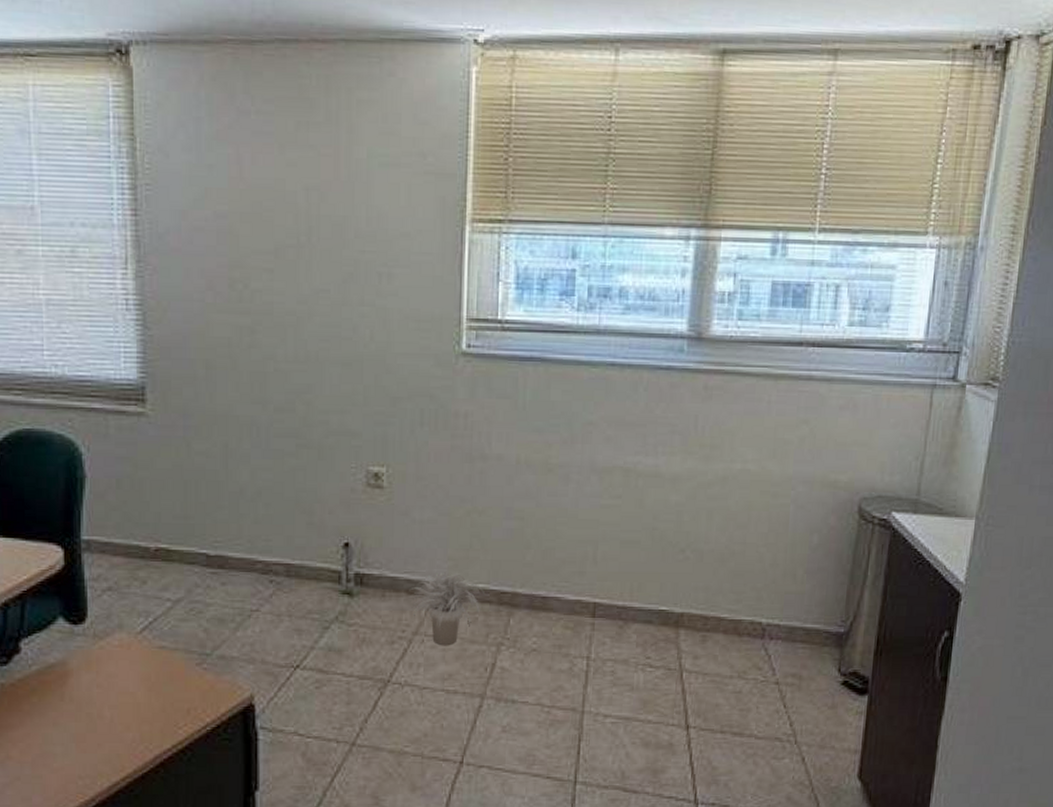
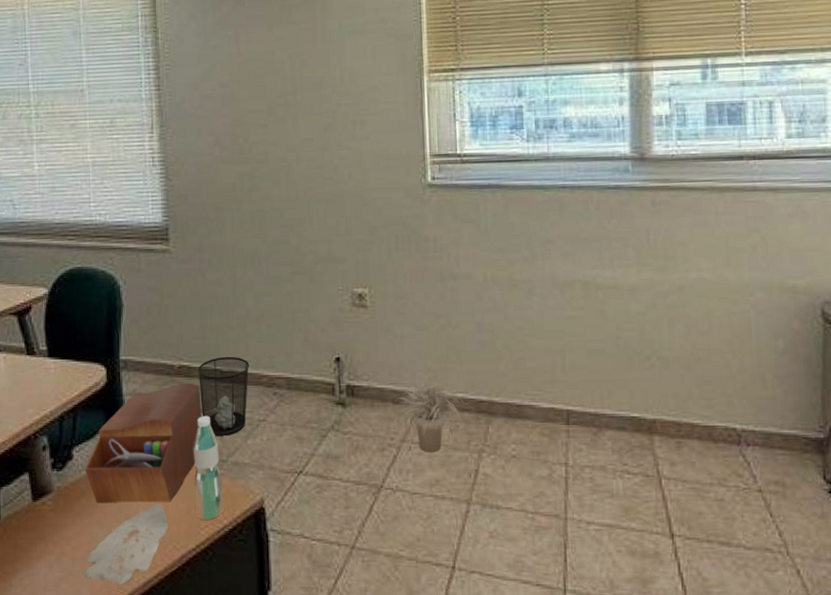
tissue: none [34,702,140,789] -> present [84,504,169,585]
sewing box: none [36,568,183,701] -> present [85,383,202,503]
water bottle: none [170,604,208,719] -> present [193,415,225,521]
waste bin: none [178,538,242,627] -> present [197,356,250,436]

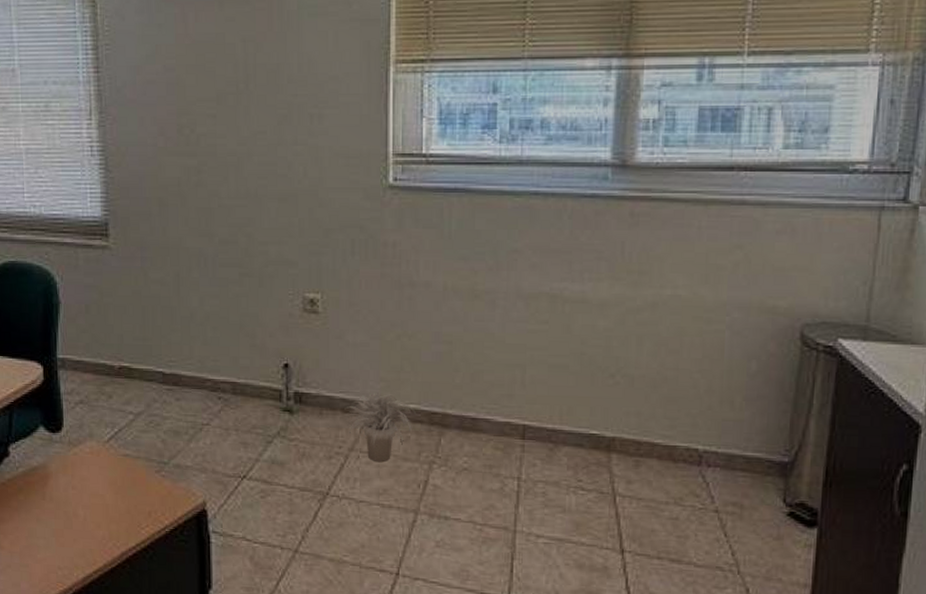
tissue: present [84,504,169,585] -> none [22,503,108,579]
sewing box: present [85,383,202,503] -> none [22,384,143,502]
water bottle: present [193,415,225,521] -> none [133,417,166,521]
waste bin: present [197,356,250,436] -> none [138,358,194,438]

